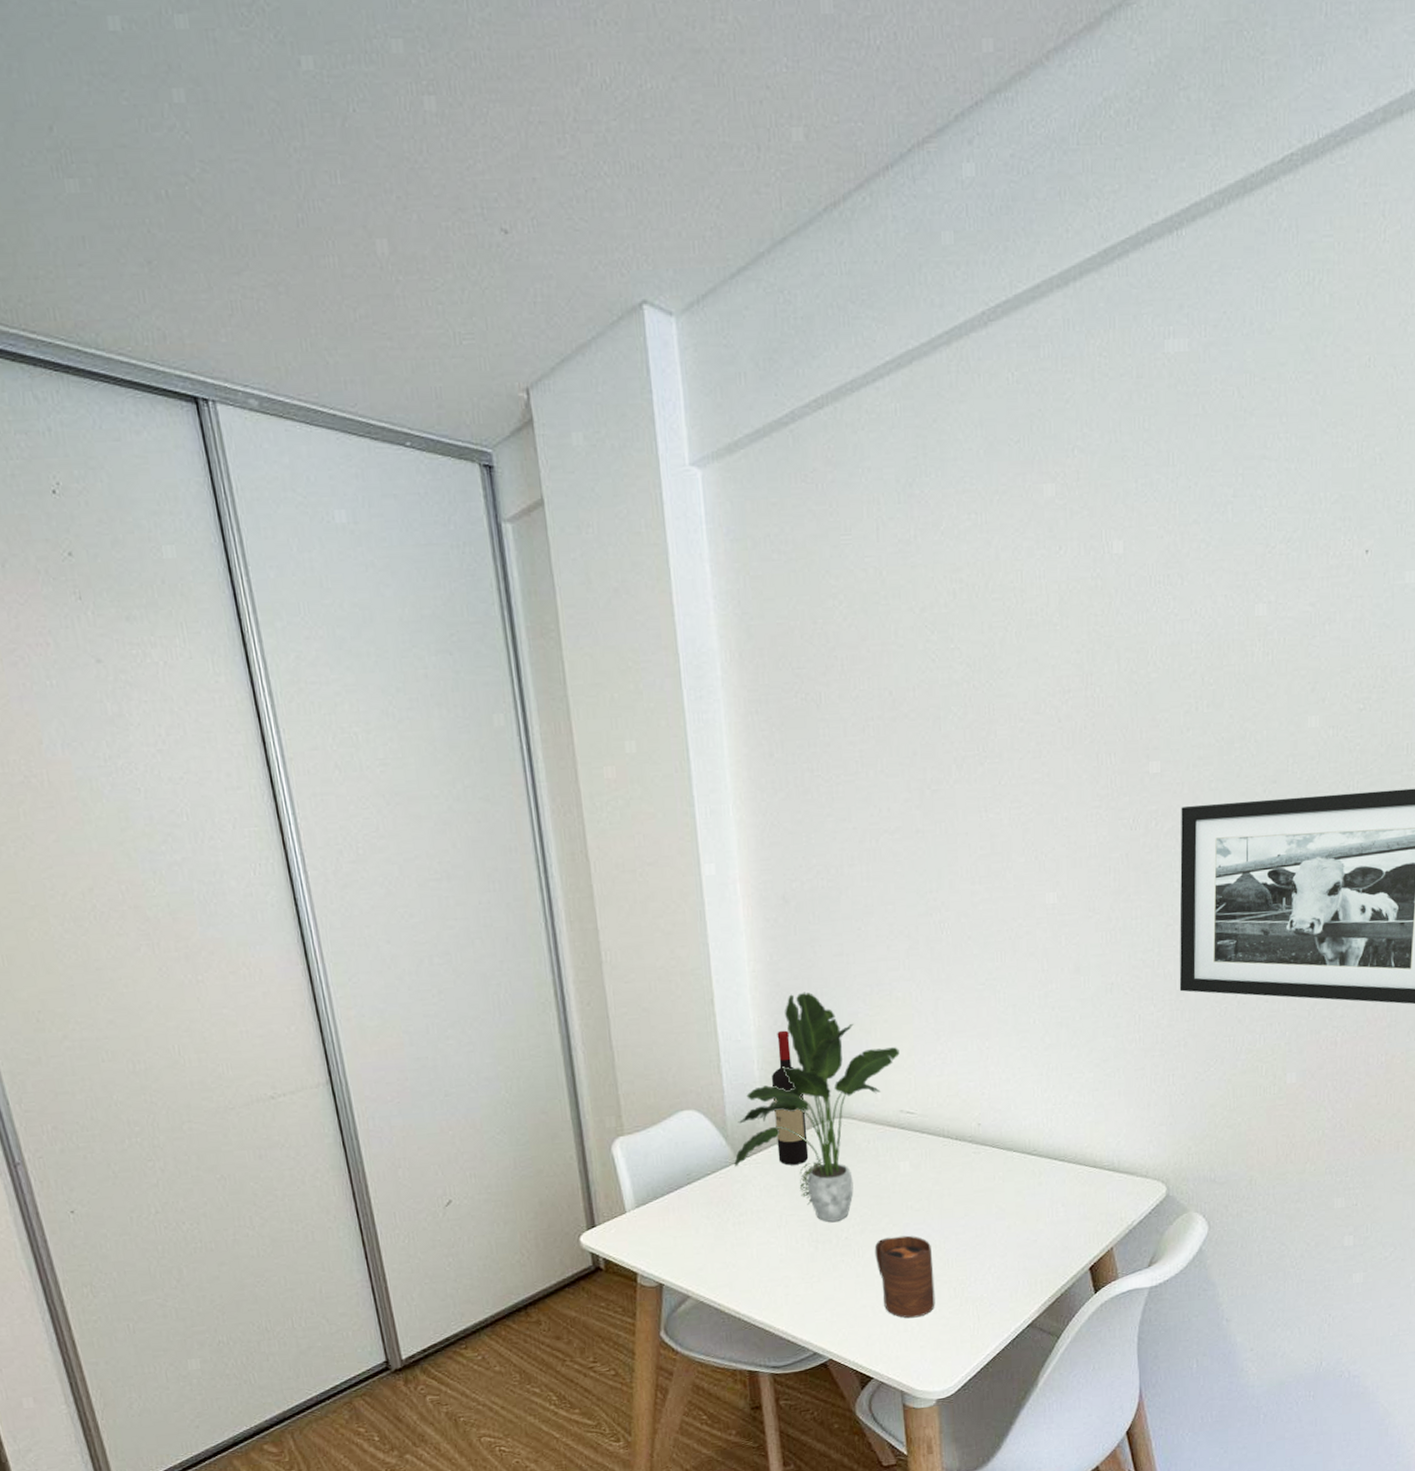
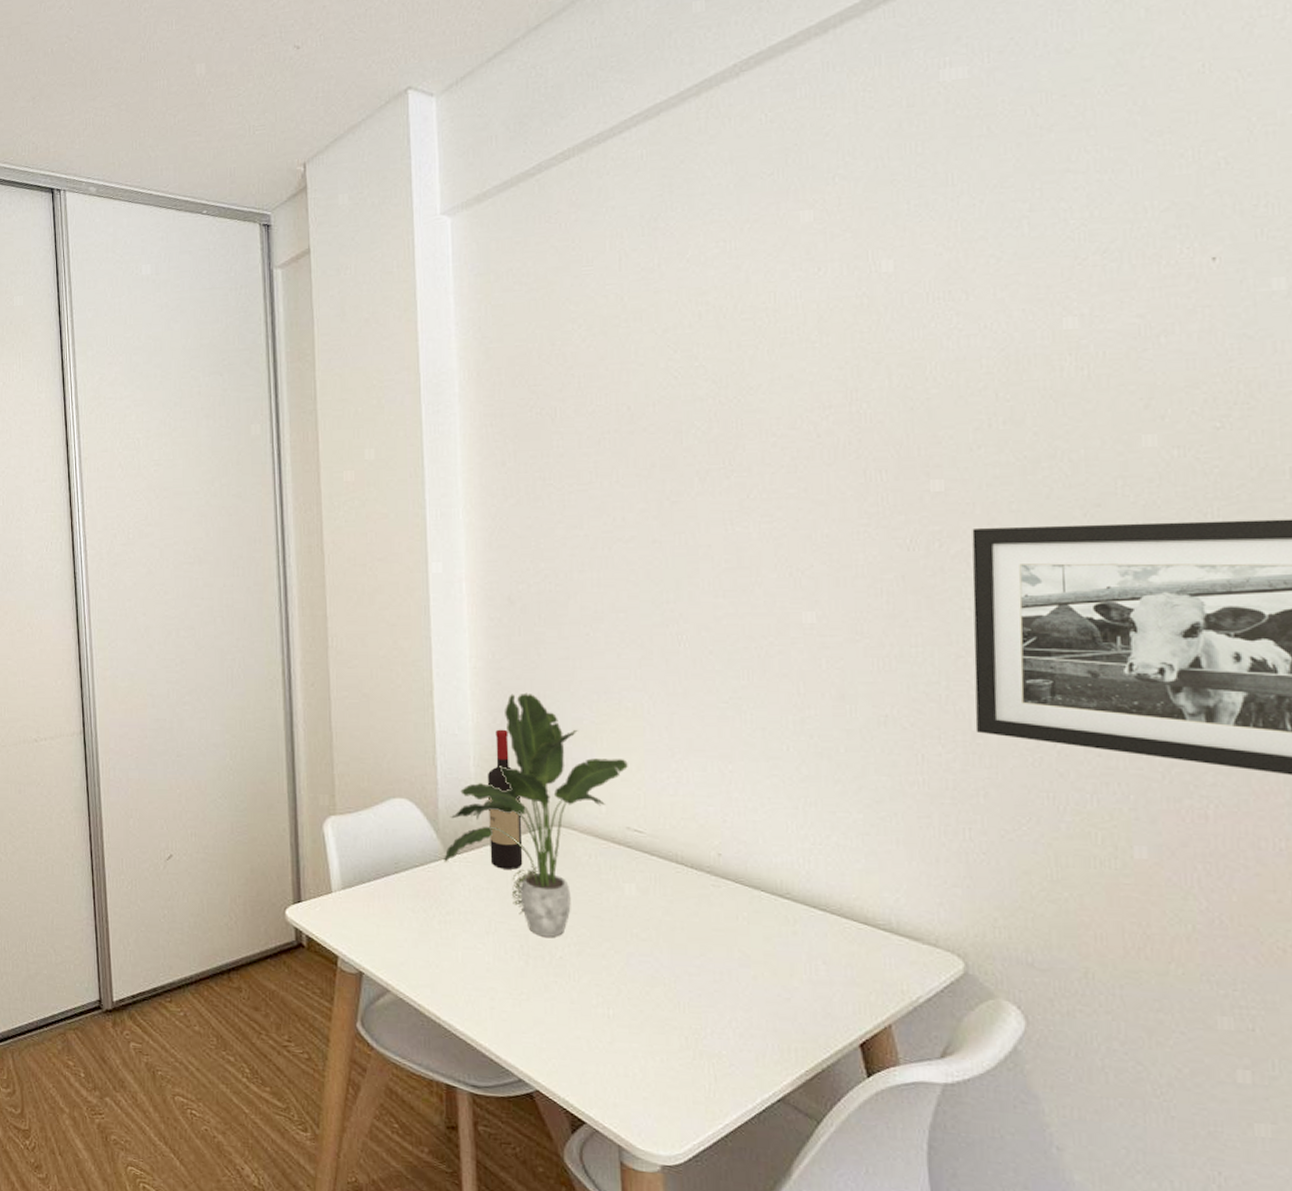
cup: present [874,1235,936,1319] -> none [592,964,663,1063]

